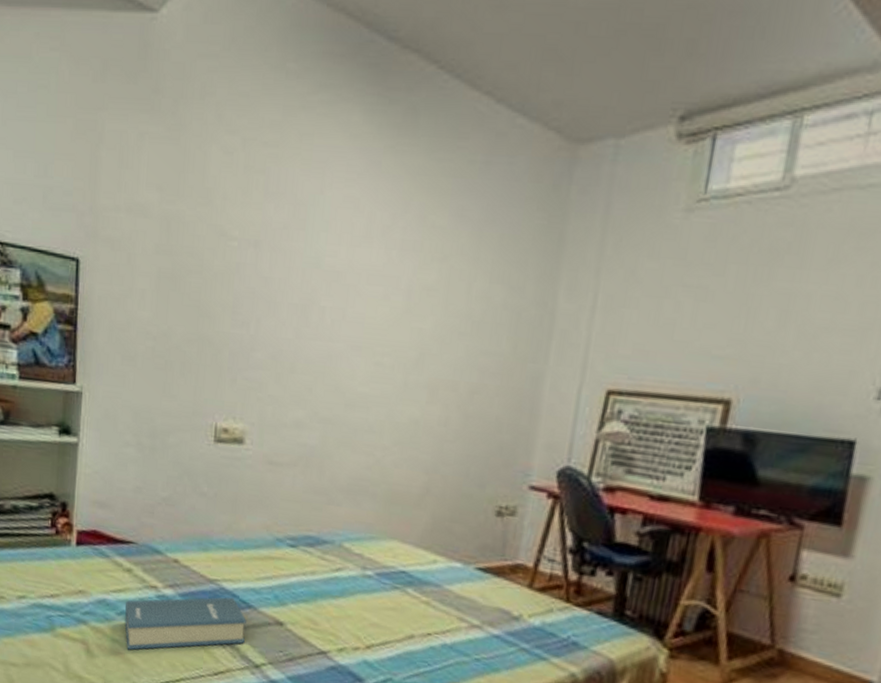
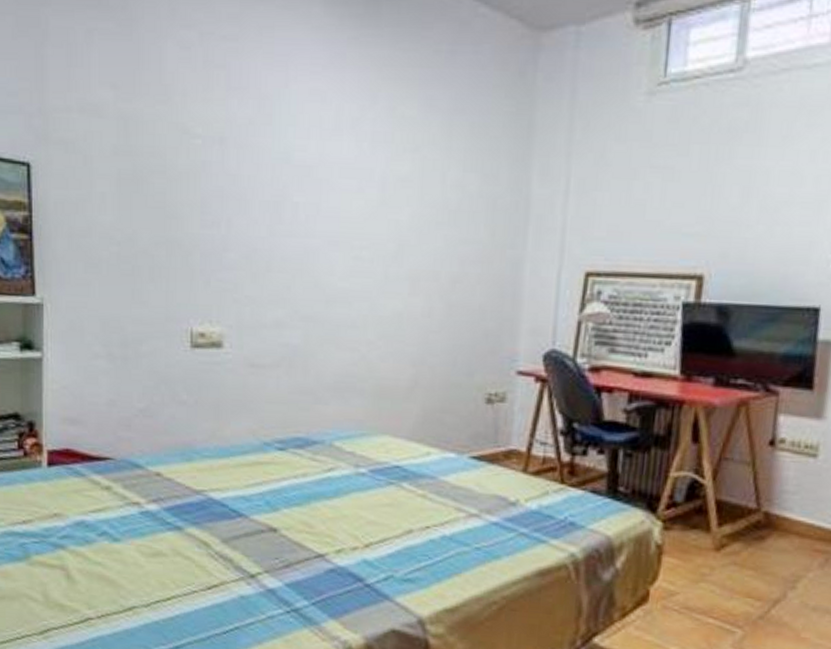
hardback book: present [124,597,246,650] -> none [107,507,238,572]

